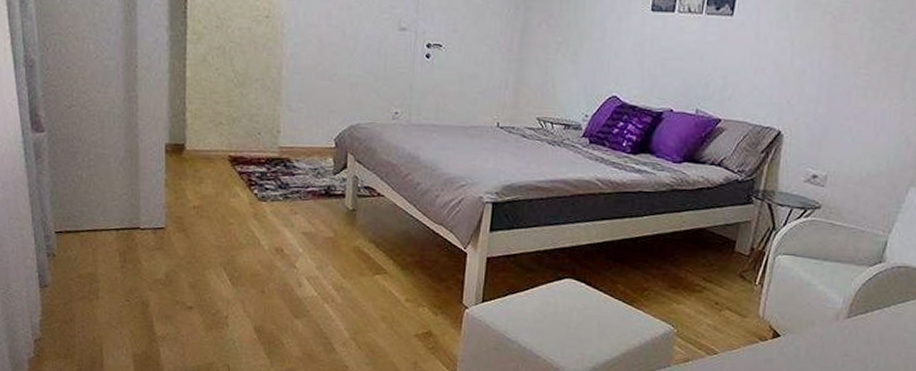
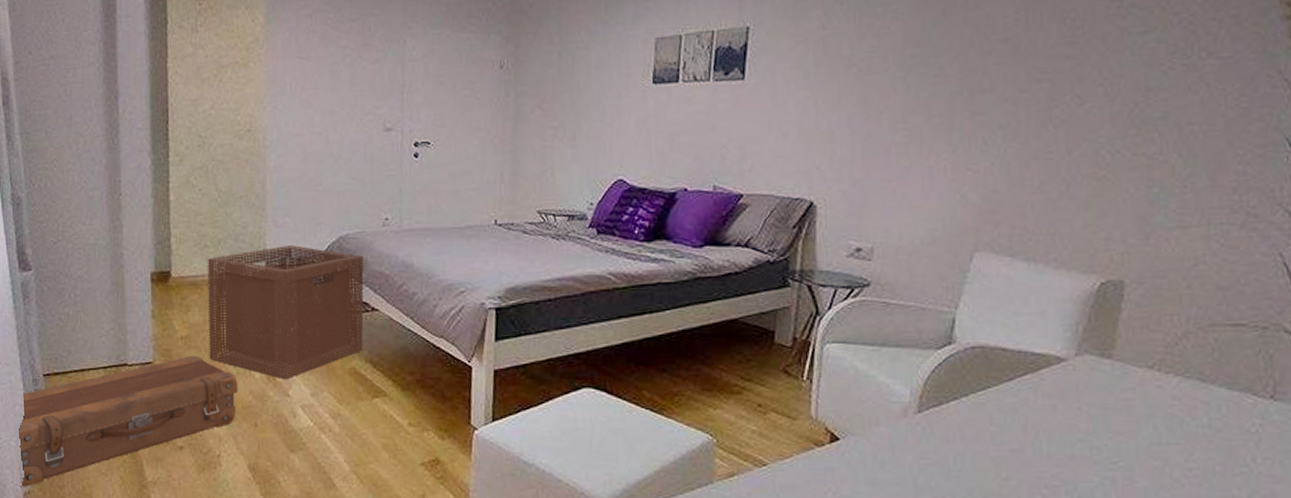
suitcase: none [30,224,247,335] -> present [19,356,238,487]
storage basket: none [220,129,373,253] -> present [207,245,365,380]

